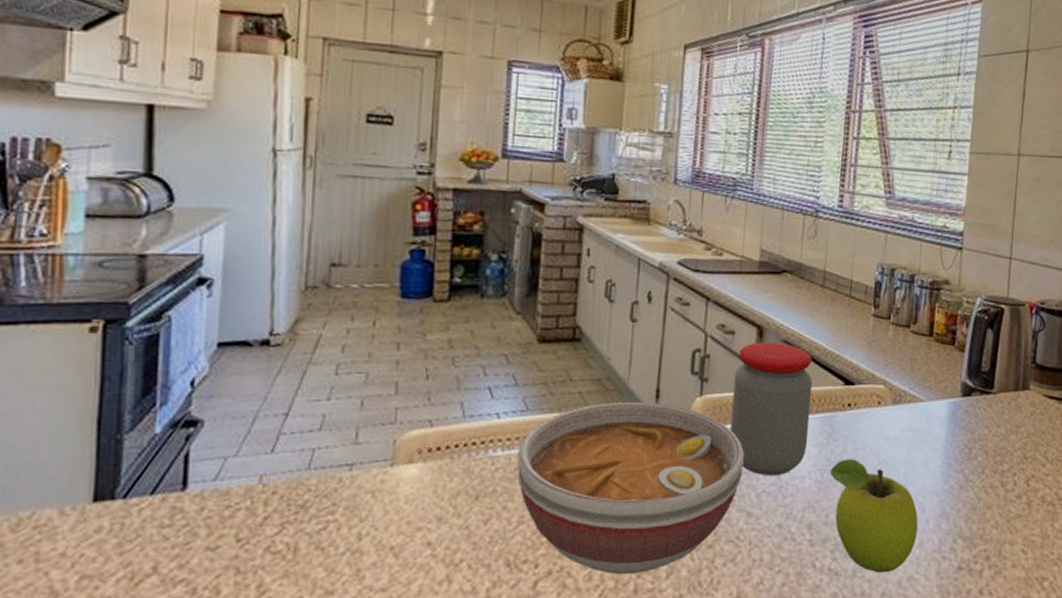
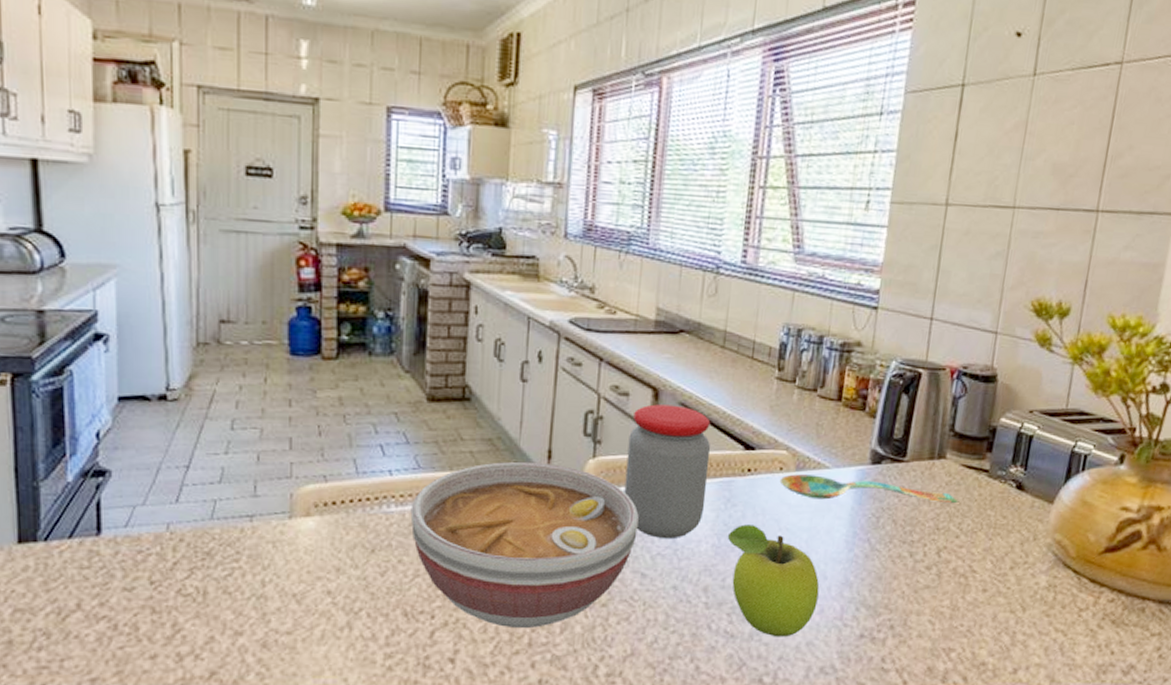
spoon: none [878,408,1044,432] -> present [779,474,960,503]

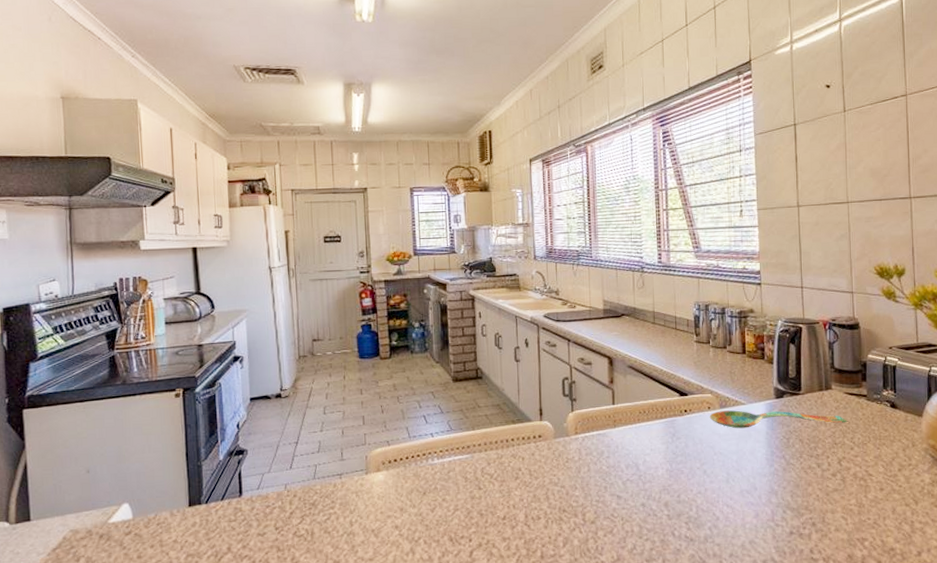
bowl: present [410,461,639,629] -> none [448,418,610,545]
jar: present [624,404,711,539] -> none [595,368,657,468]
fruit: present [727,524,820,637] -> none [676,452,753,539]

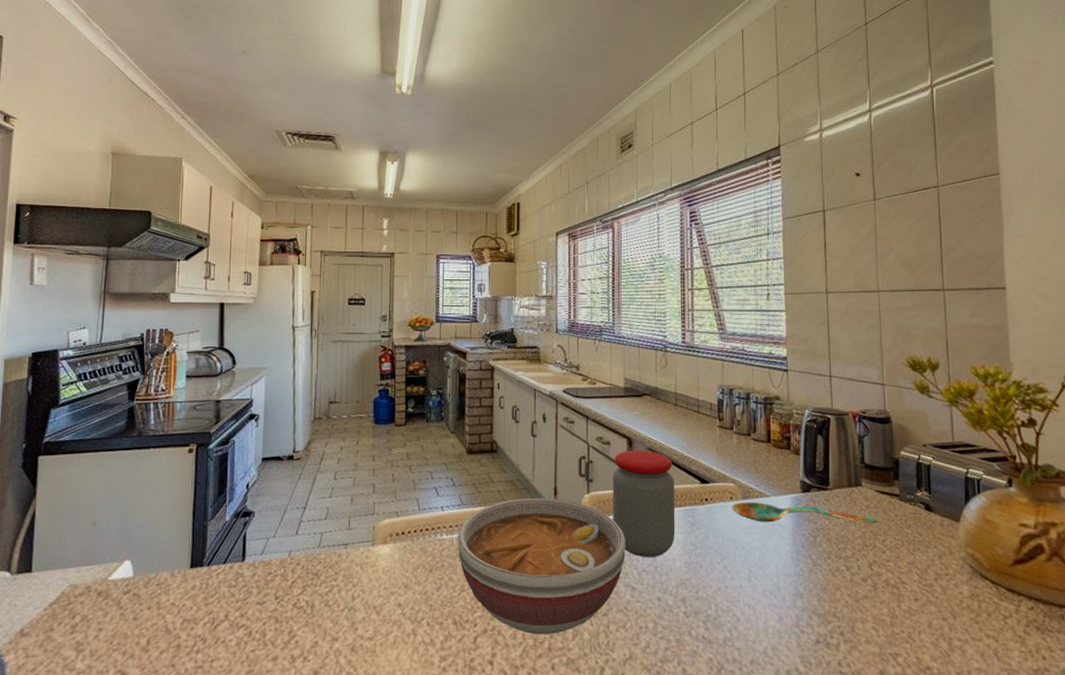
bowl: none [448,418,610,545] -> present [457,497,625,635]
jar: none [595,368,657,468] -> present [613,450,676,558]

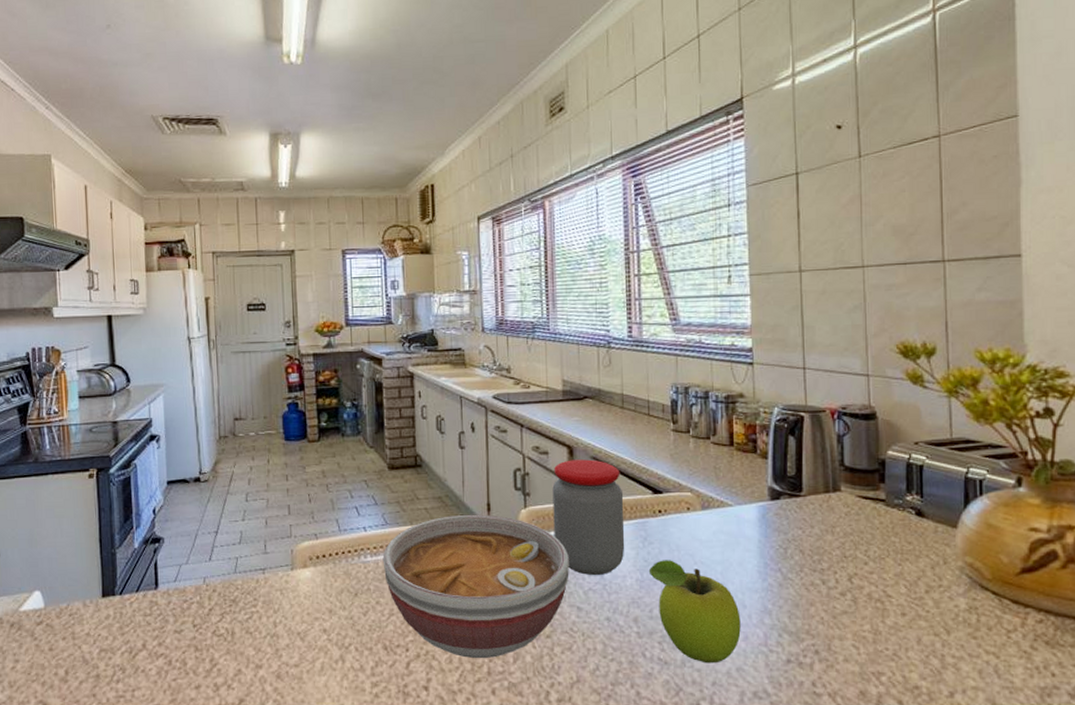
fruit: none [696,544,776,643] -> present [648,560,741,664]
spoon: present [731,502,880,523] -> none [688,512,862,535]

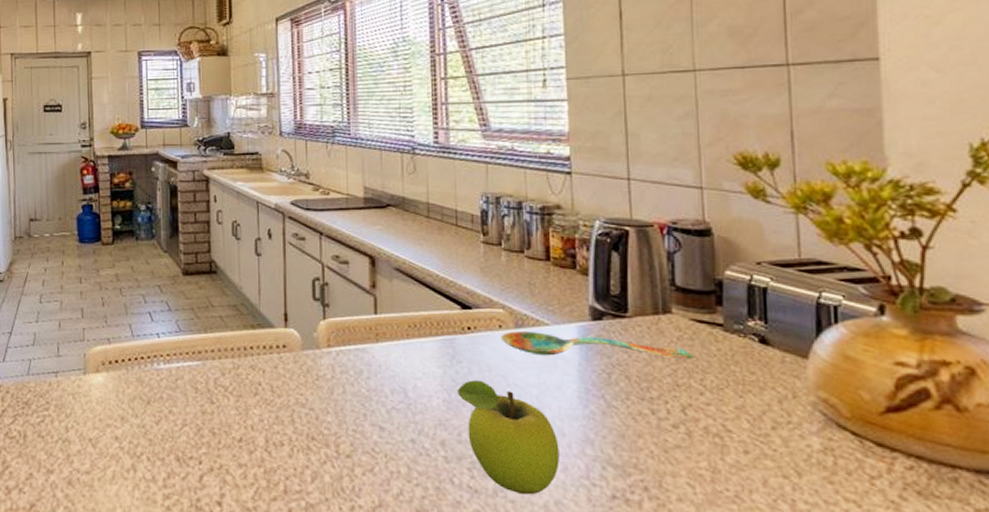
bowl: present [382,514,569,659] -> none [176,324,371,476]
jar: present [552,459,625,576] -> none [353,270,431,394]
spoon: none [688,512,862,535] -> present [500,331,696,358]

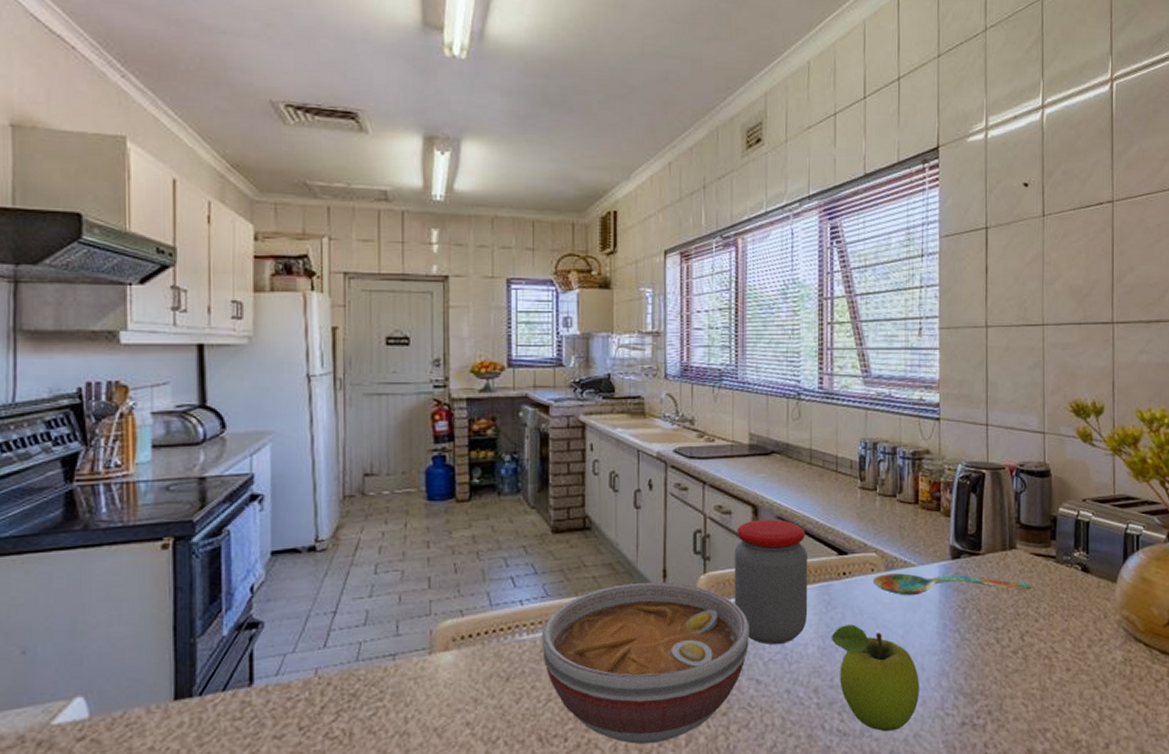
bowl: none [176,324,371,476] -> present [541,581,749,745]
jar: none [353,270,431,394] -> present [734,519,808,645]

